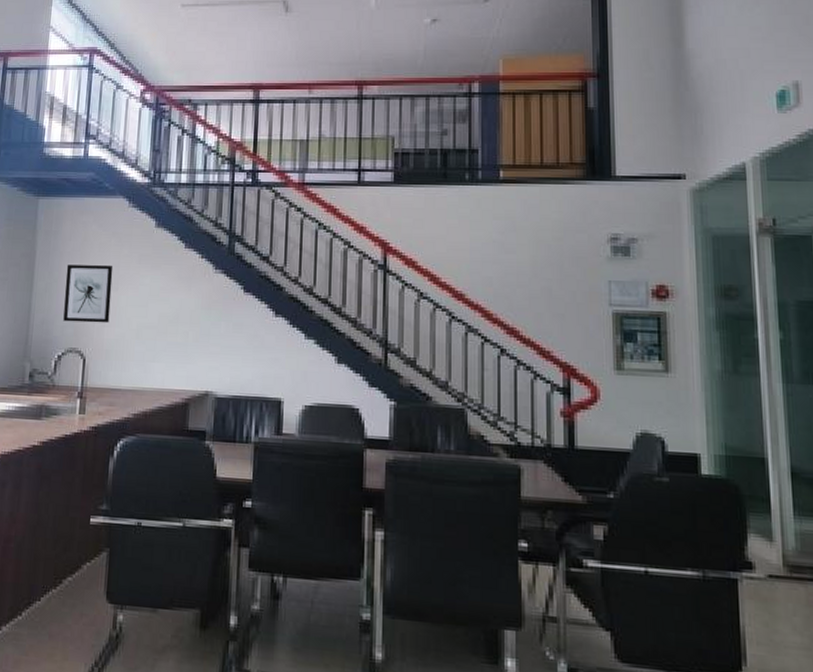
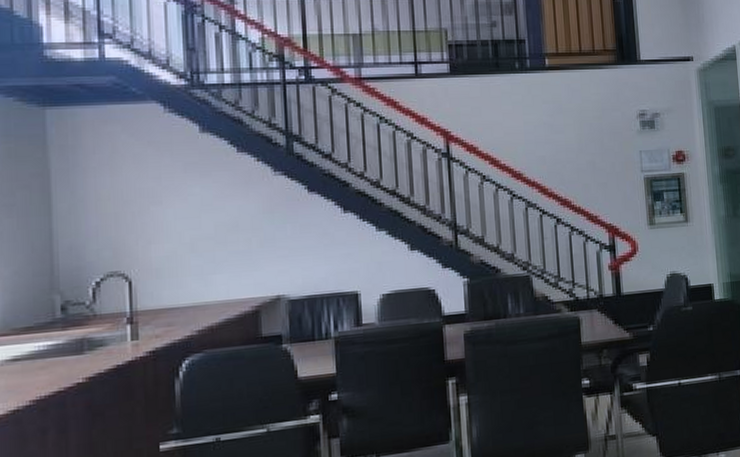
wall art: present [63,264,113,323] -> none [93,177,156,244]

